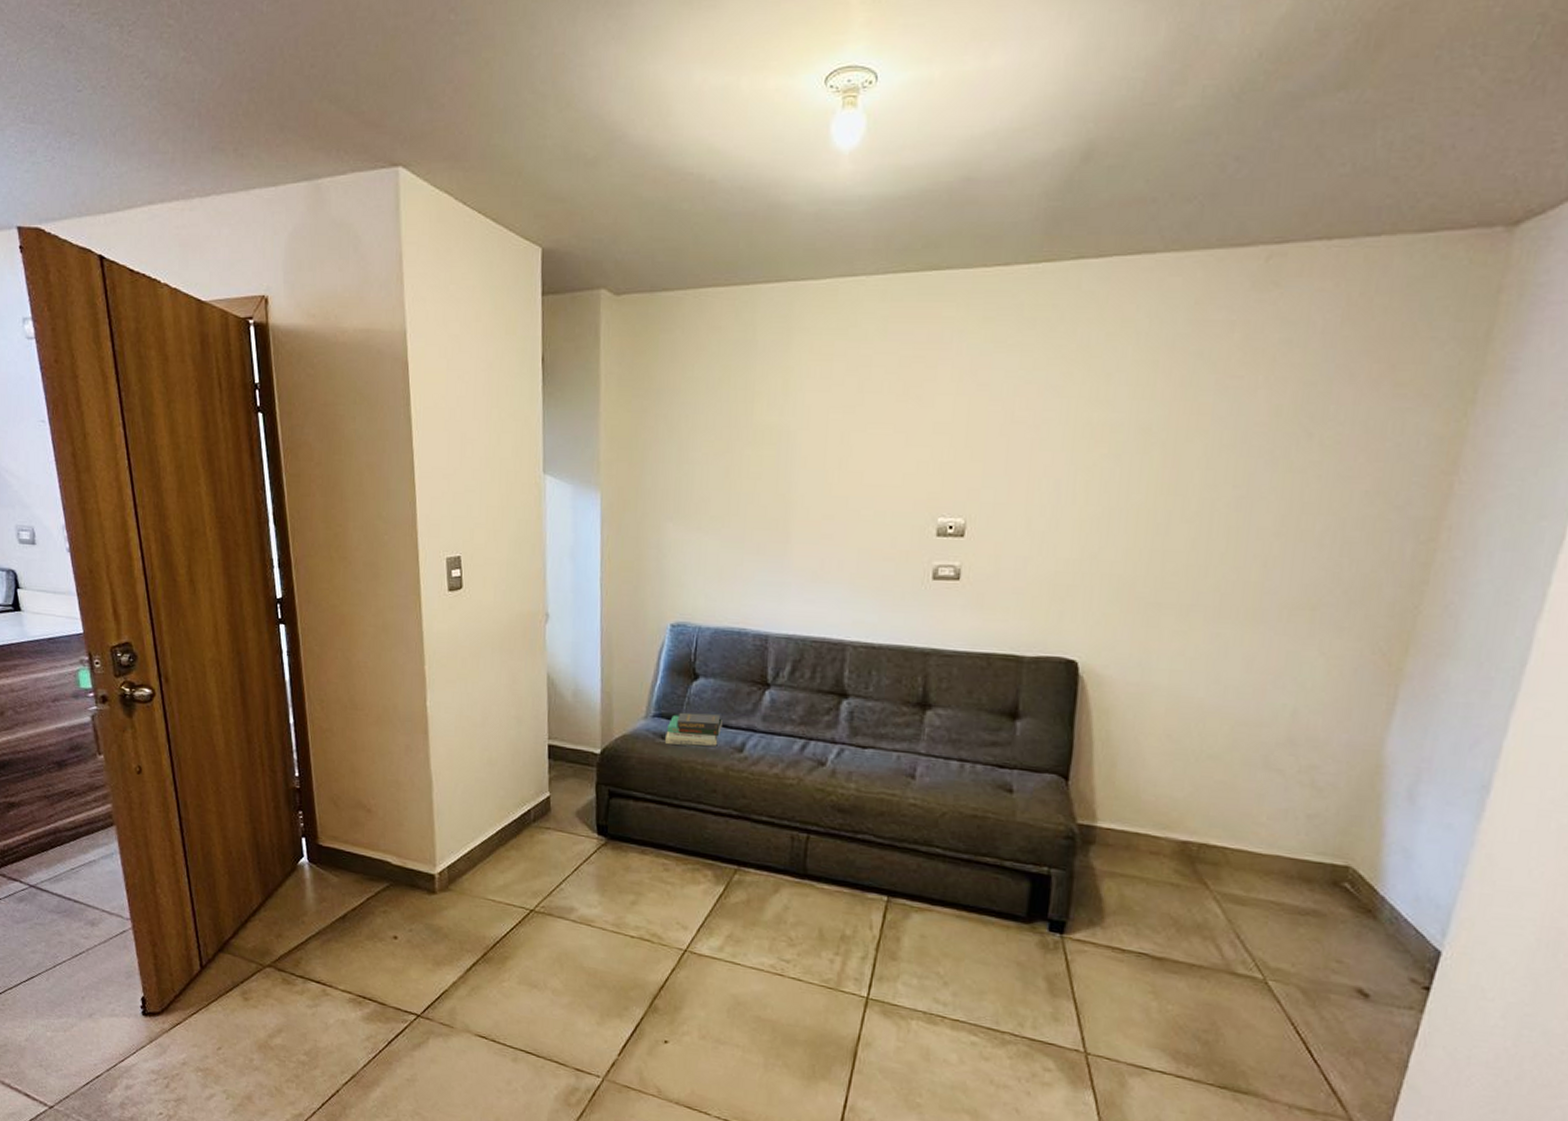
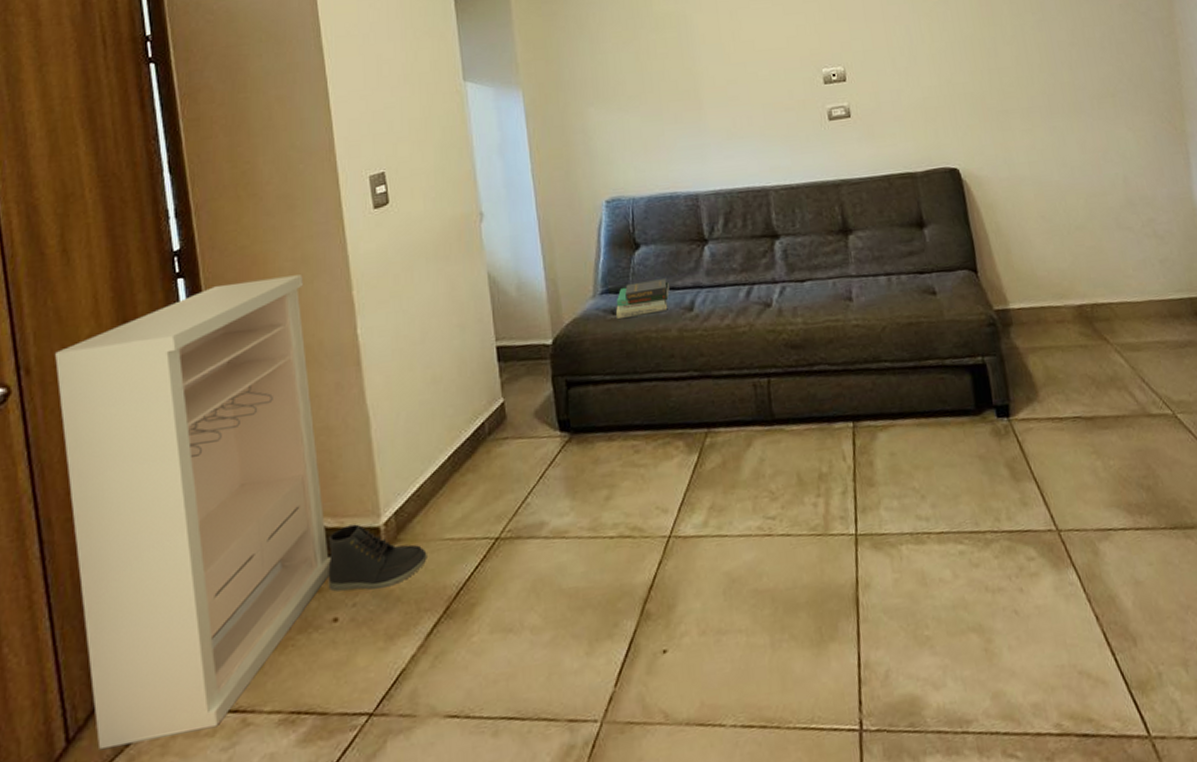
shoe rack: none [187,637,394,989] -> present [55,274,331,751]
sneaker: none [391,866,472,924] -> present [328,524,427,592]

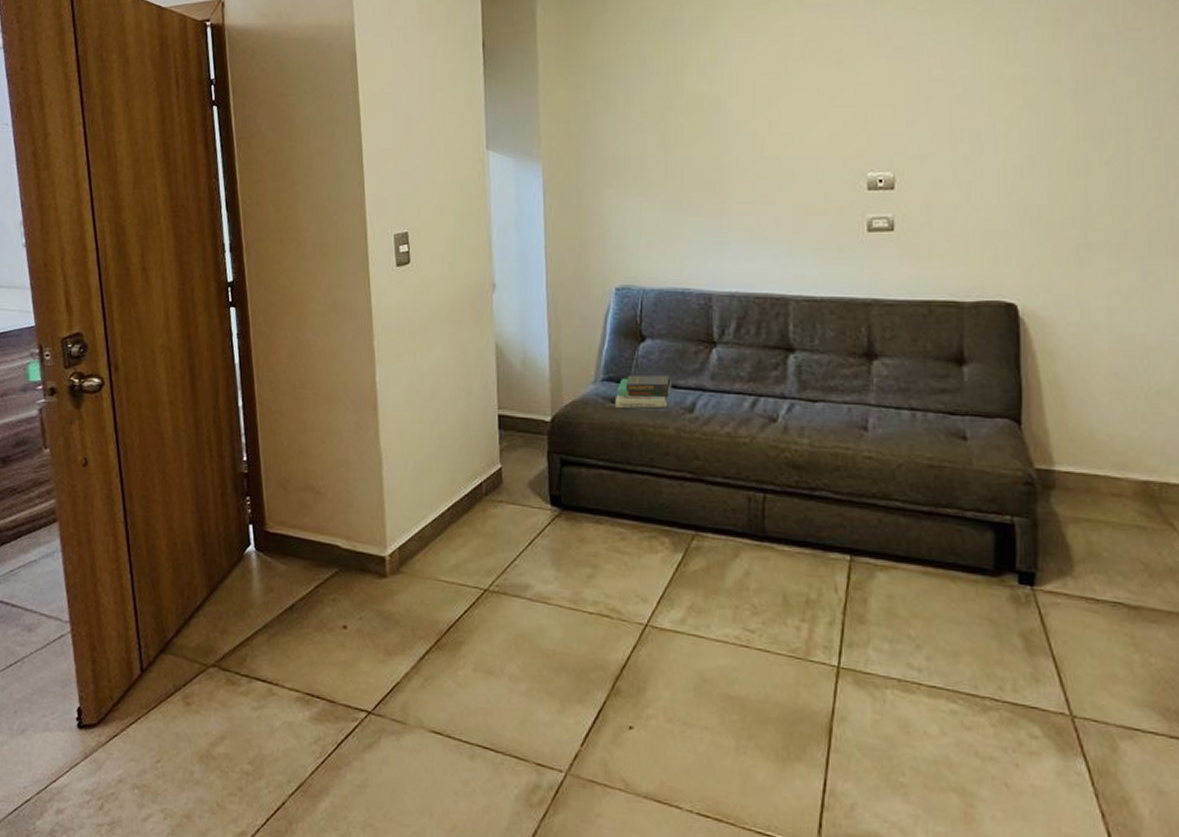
shoe rack: present [55,274,331,751] -> none [136,318,344,690]
sneaker: present [328,524,427,592] -> none [340,549,424,610]

